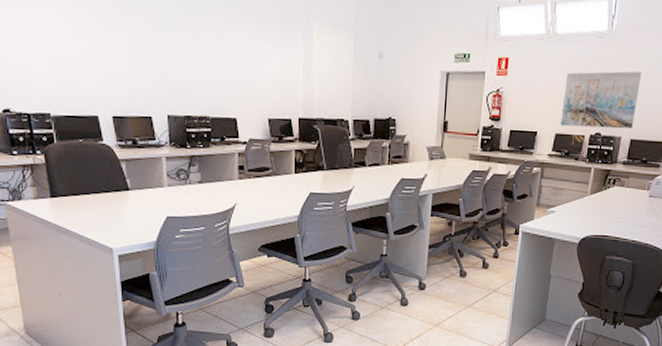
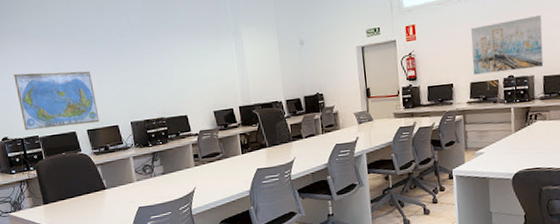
world map: none [24,32,129,110] -> present [14,71,100,131]

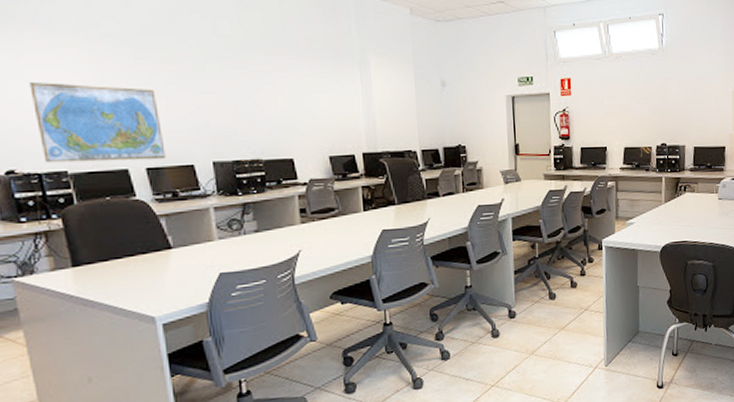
wall art: present [470,15,544,75] -> none [626,84,695,139]

